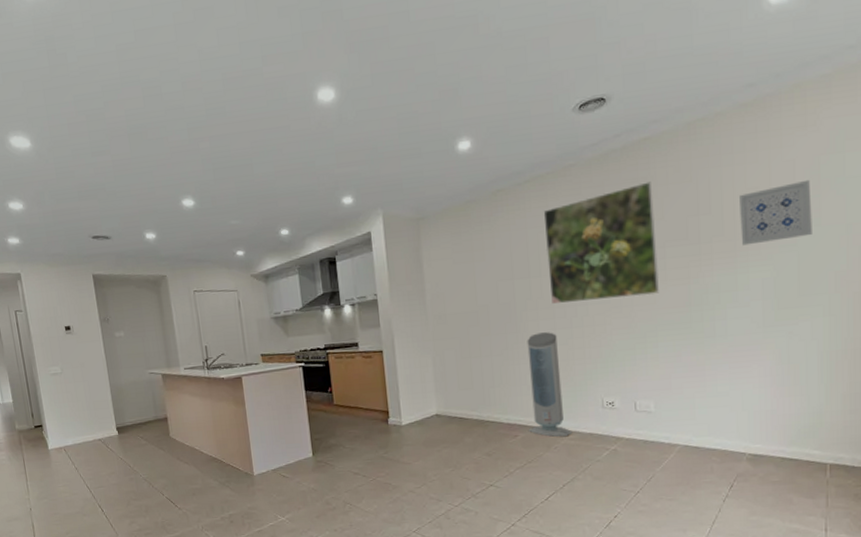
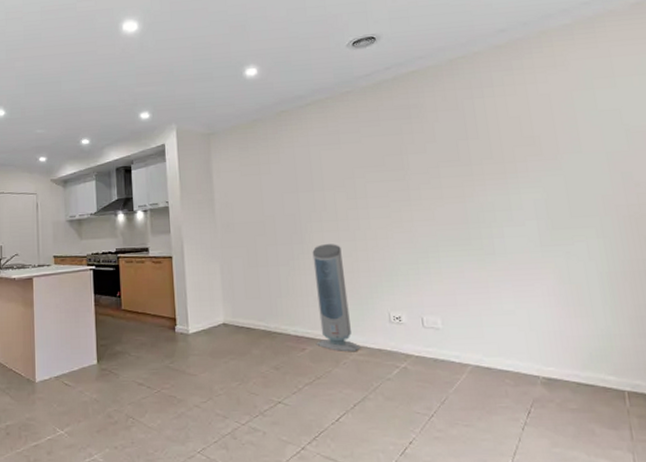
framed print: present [543,181,660,305] -> none [324,108,437,218]
wall art: present [739,179,812,246] -> none [503,111,575,168]

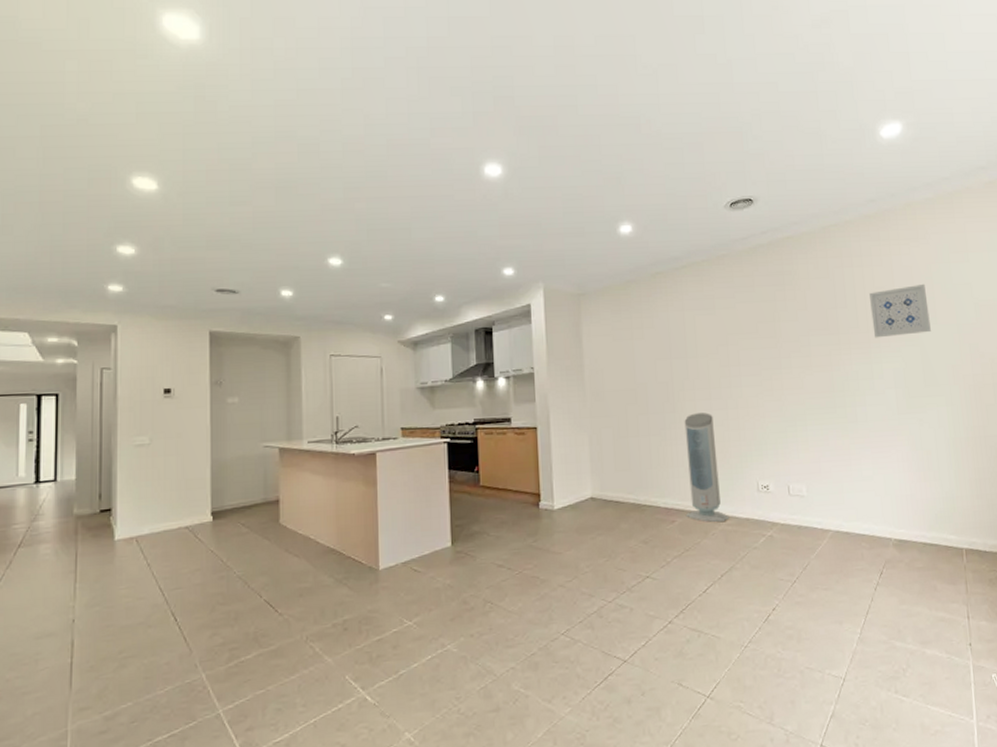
wall art: none [503,111,575,168] -> present [869,283,931,338]

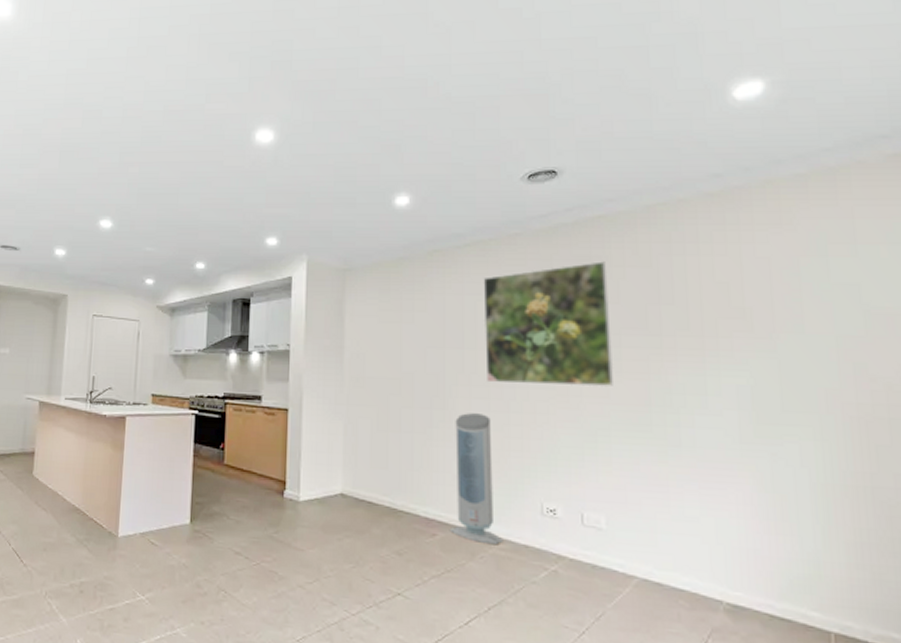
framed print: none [699,275,806,386] -> present [483,261,614,387]
wall art: present [869,283,931,338] -> none [707,281,795,345]

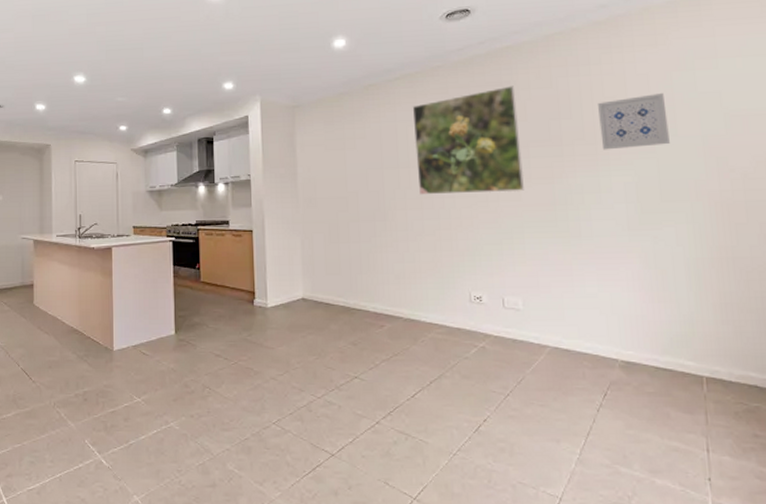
air purifier: present [450,413,503,546] -> none [395,222,440,330]
wall art: none [707,281,795,345] -> present [598,92,670,150]

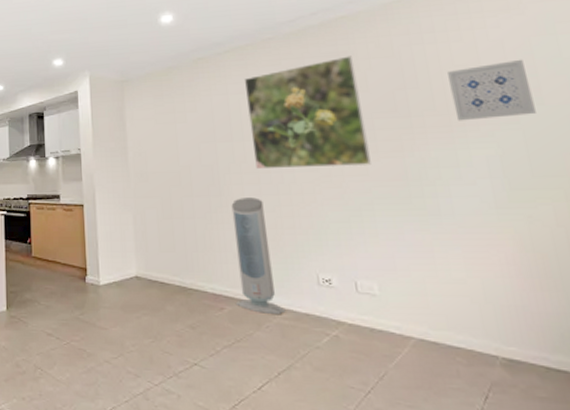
air purifier: none [395,222,440,330] -> present [231,197,286,315]

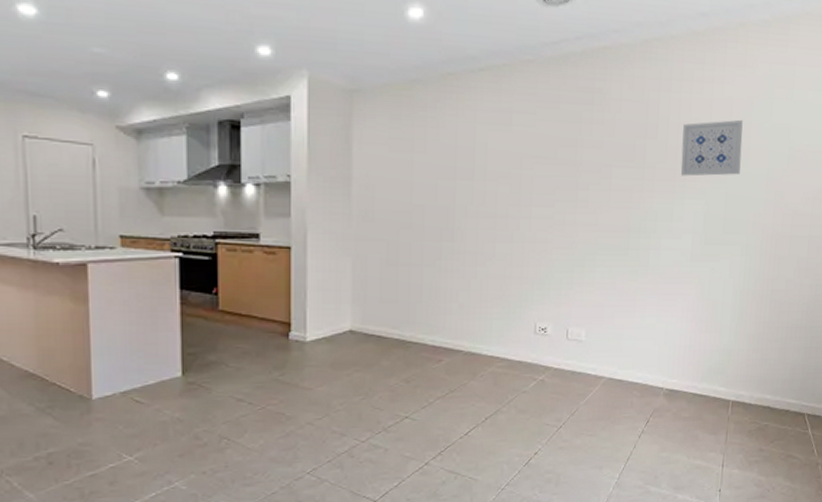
air purifier: present [231,197,286,315] -> none [455,244,501,364]
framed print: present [244,55,371,170] -> none [493,94,607,216]

